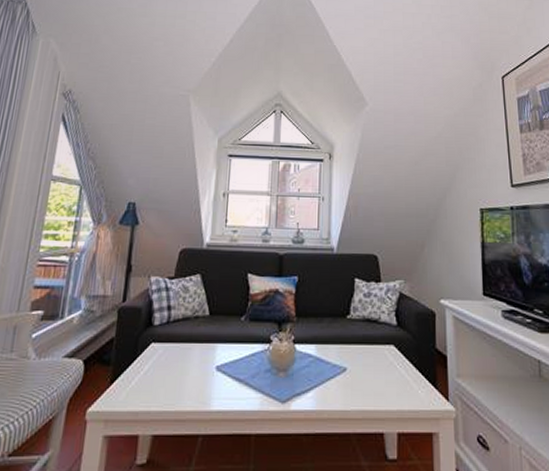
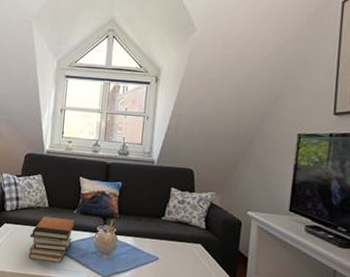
book stack: none [182,325,244,391] -> present [28,214,76,264]

